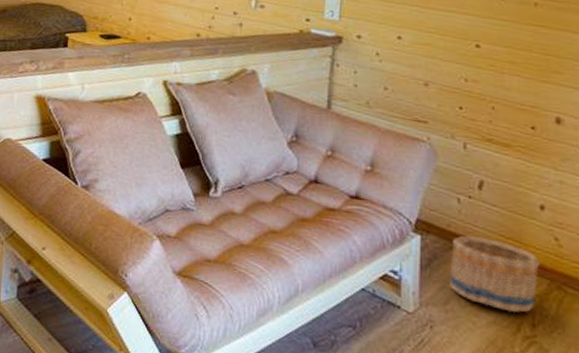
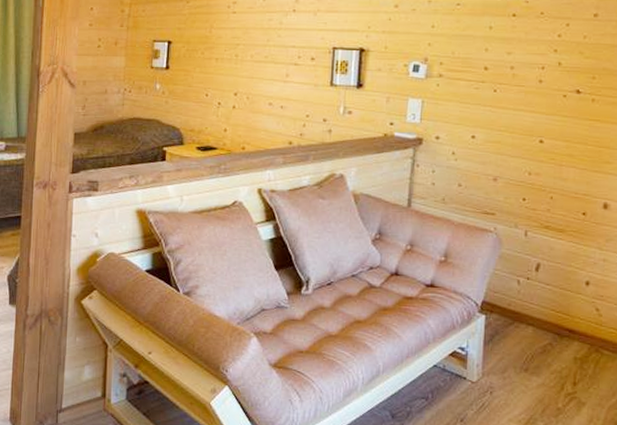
basket: present [450,235,541,313] -> none [508,311,584,374]

